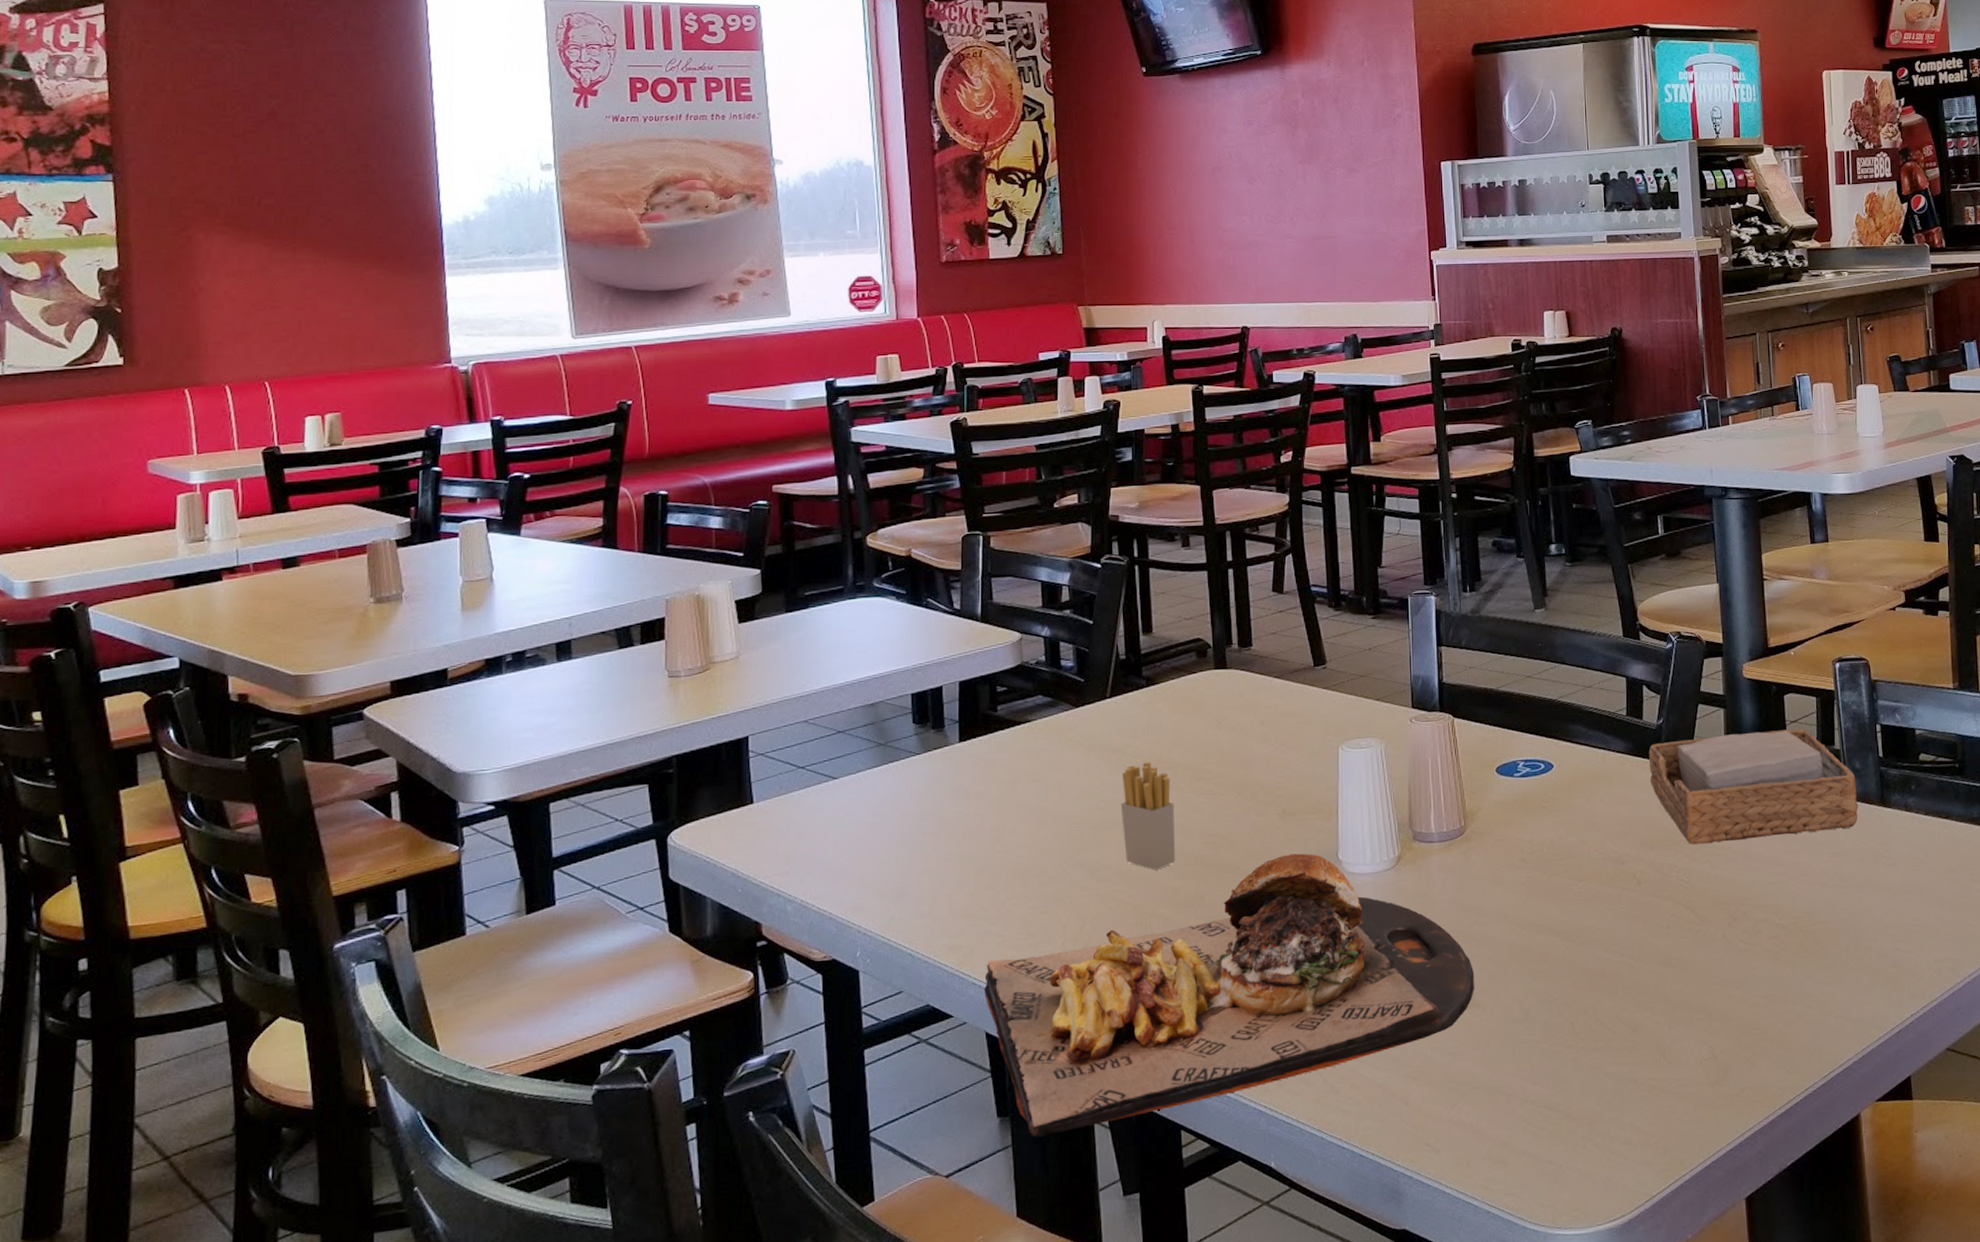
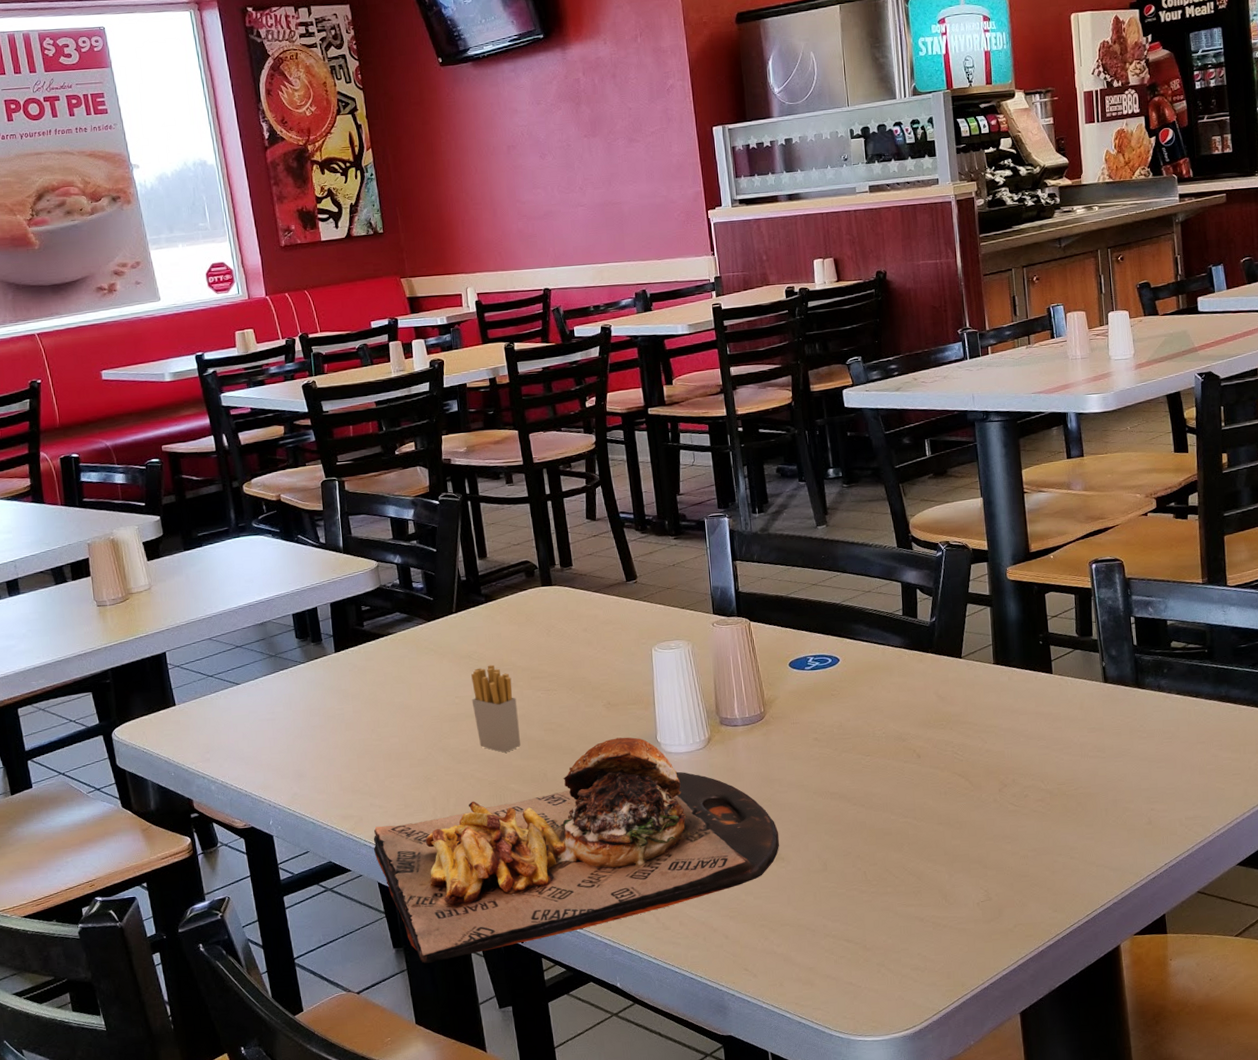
napkin holder: present [1648,729,1859,844] -> none [923,622,1115,724]

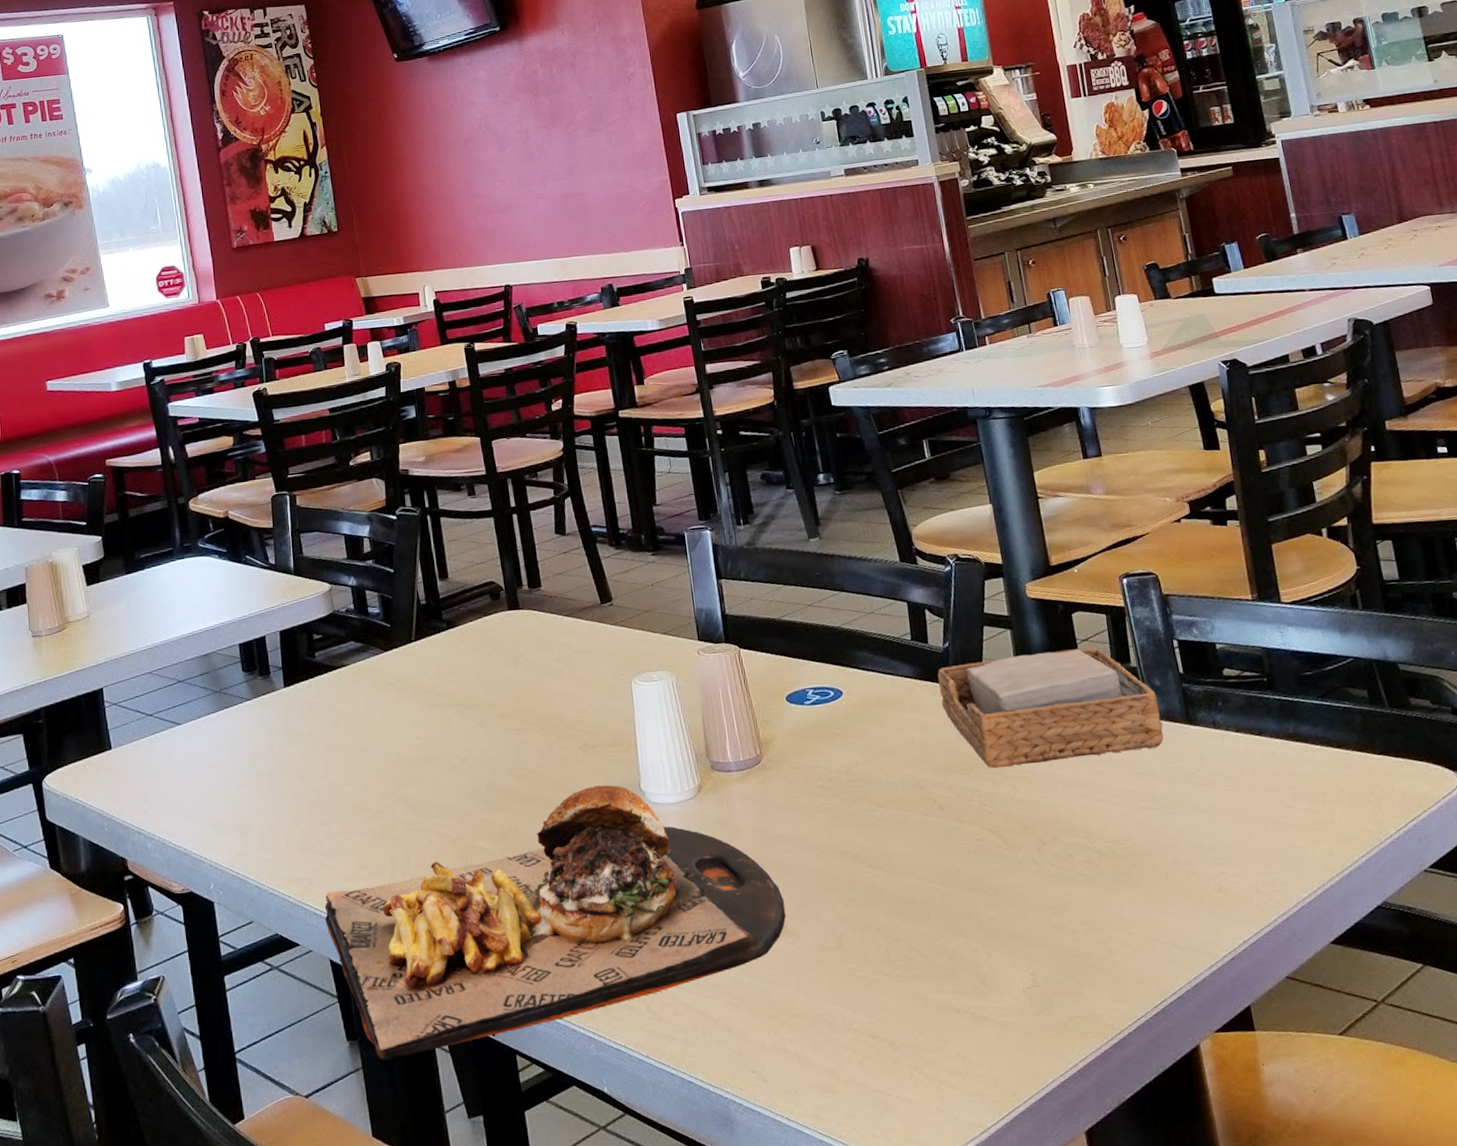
french fries: present [471,664,520,753] -> none [432,700,488,804]
napkin holder: none [923,622,1115,724] -> present [937,647,1164,768]

